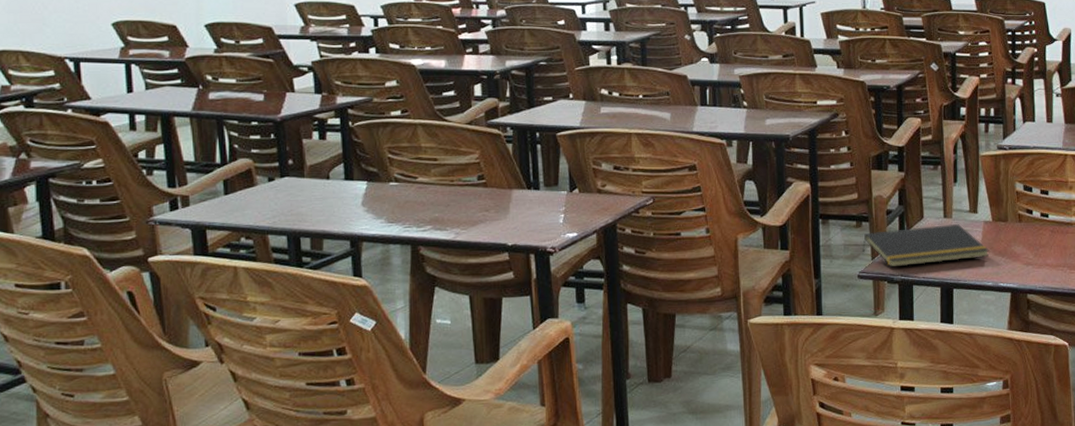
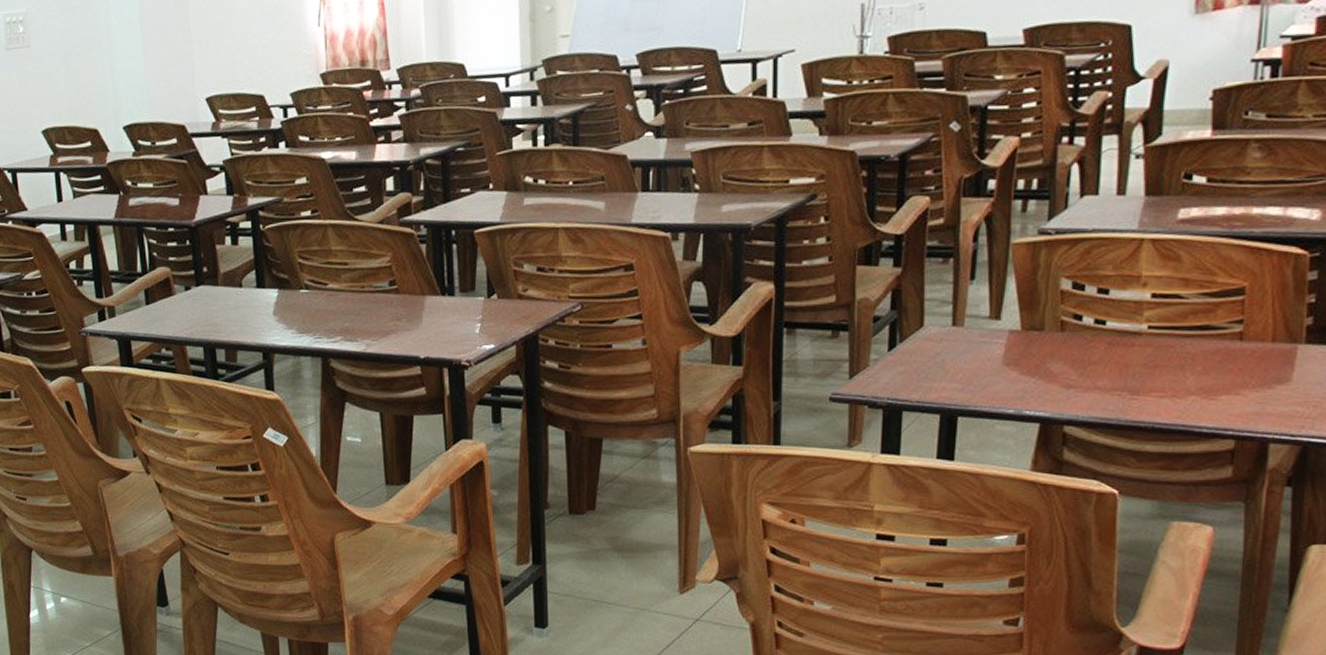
notepad: present [862,224,990,268] -> none [838,334,1014,389]

